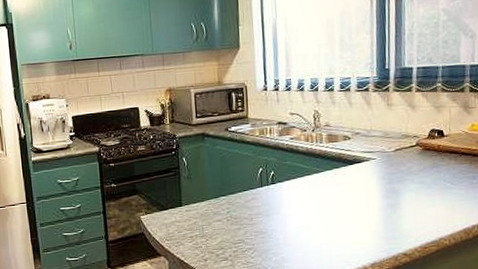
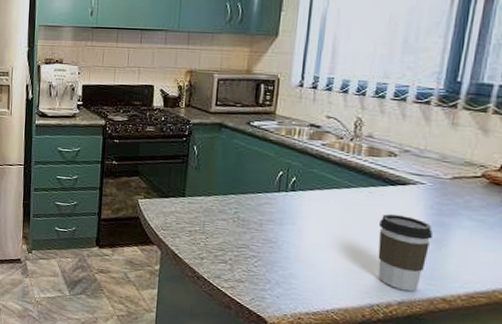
coffee cup: none [346,189,388,254] -> present [378,214,432,292]

